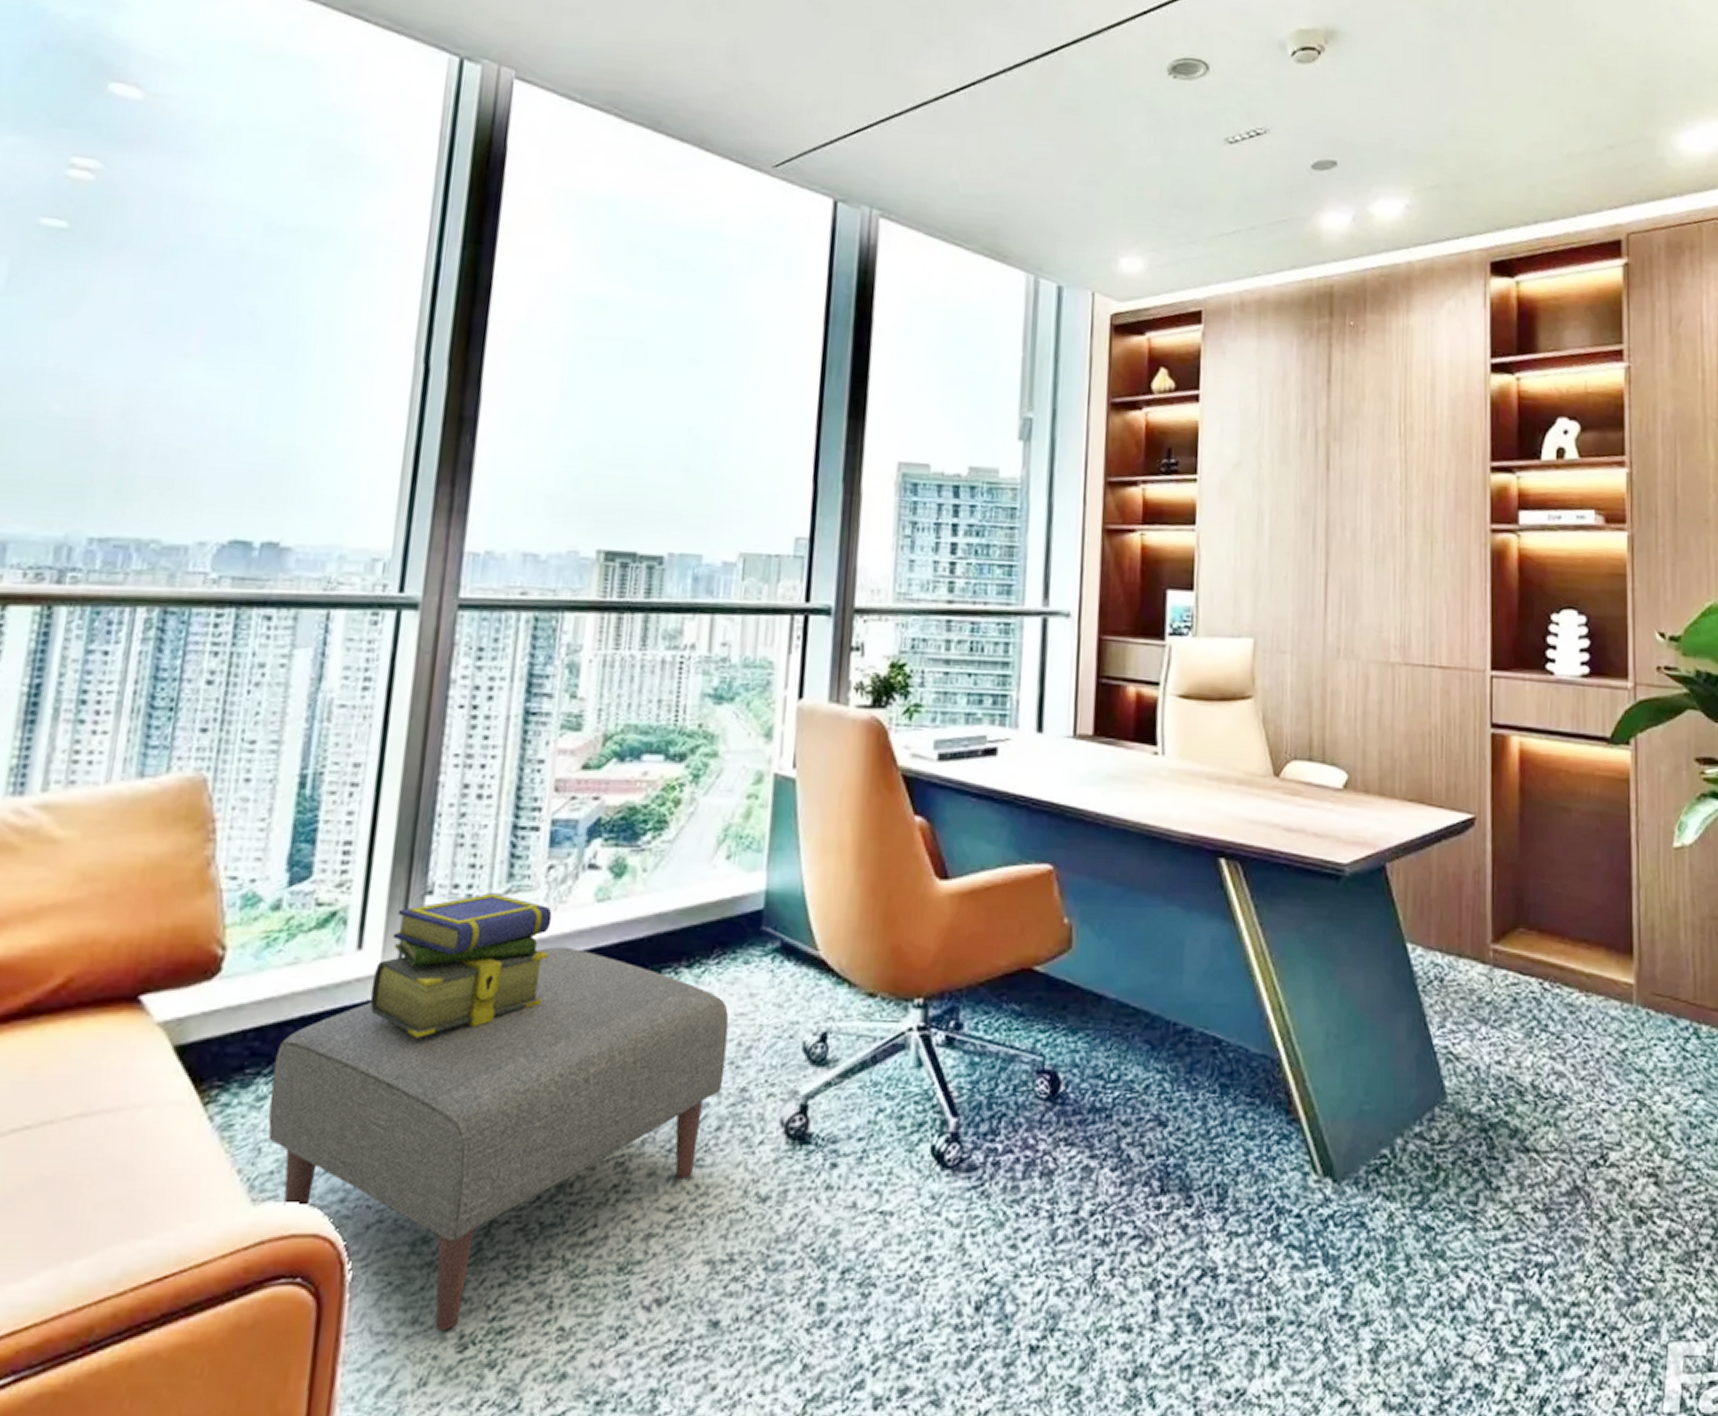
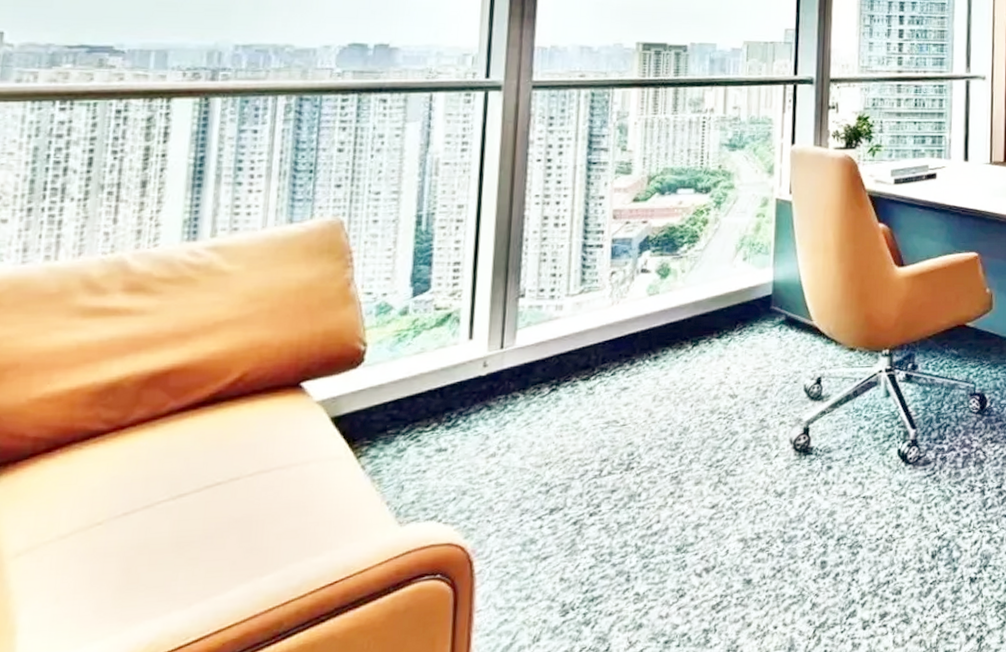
ottoman: present [268,946,729,1332] -> none [407,329,750,603]
stack of books: present [369,893,552,1038] -> none [481,294,616,400]

